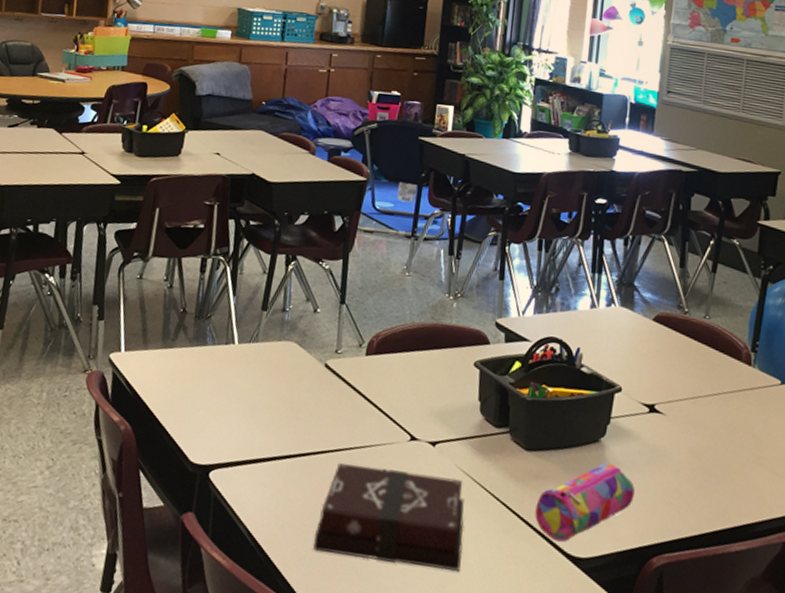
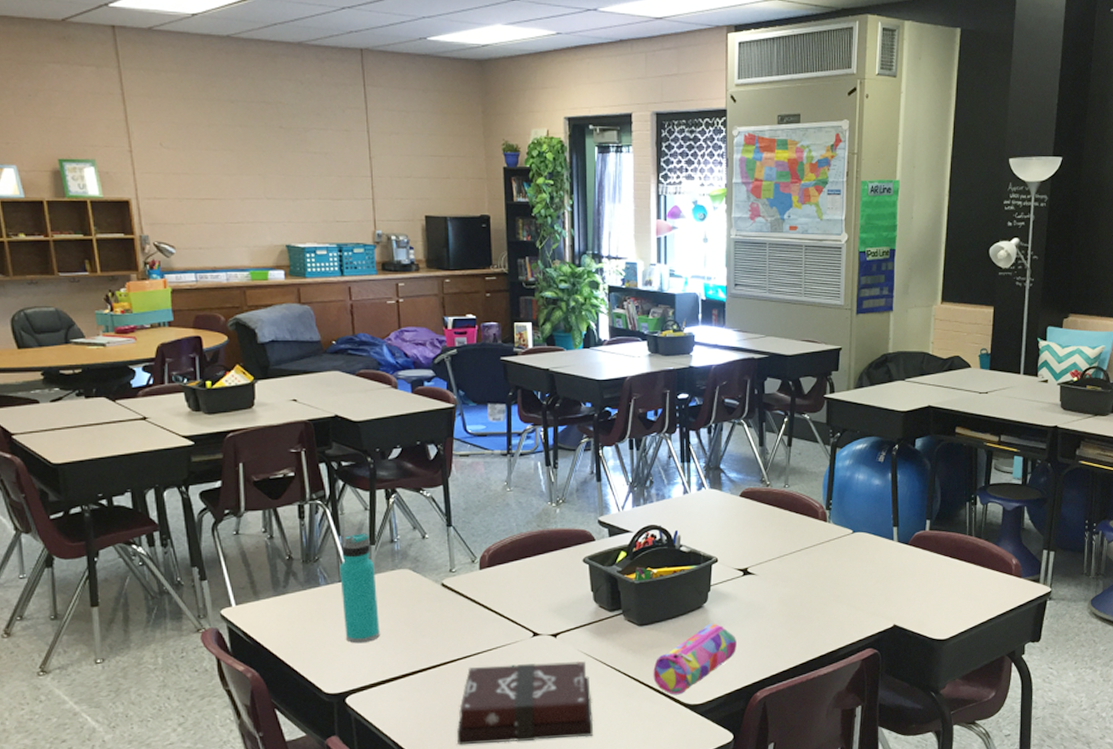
water bottle: none [221,296,264,415] -> present [339,533,380,644]

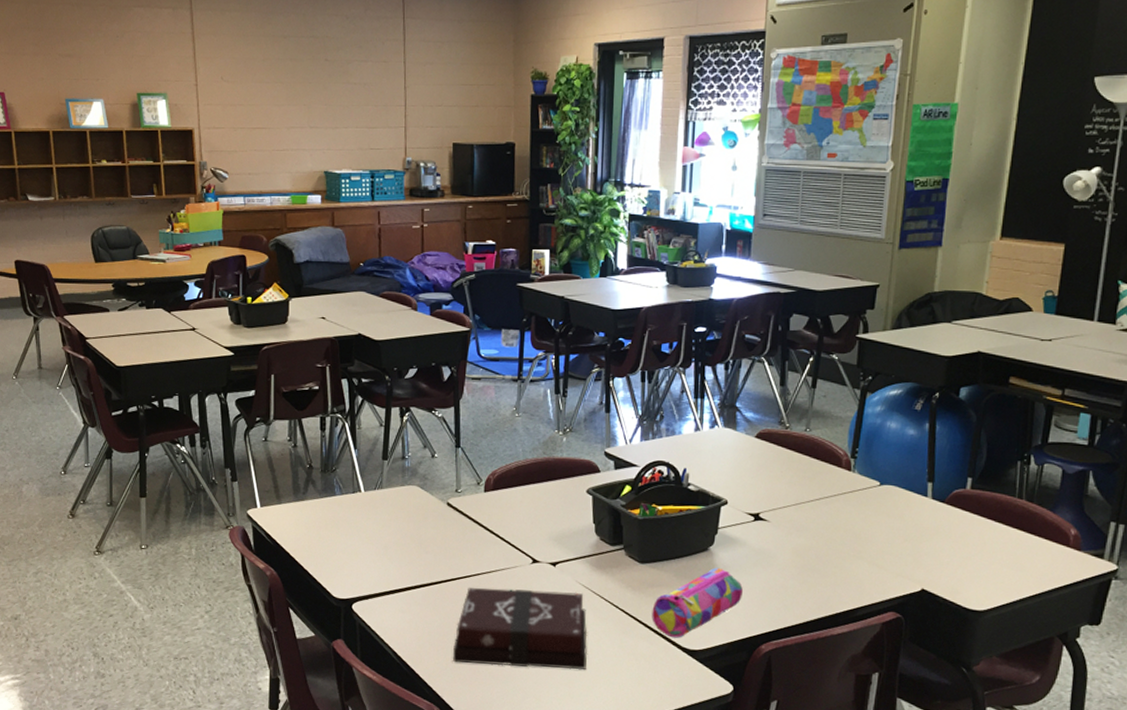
water bottle: present [339,533,380,644] -> none [354,448,387,554]

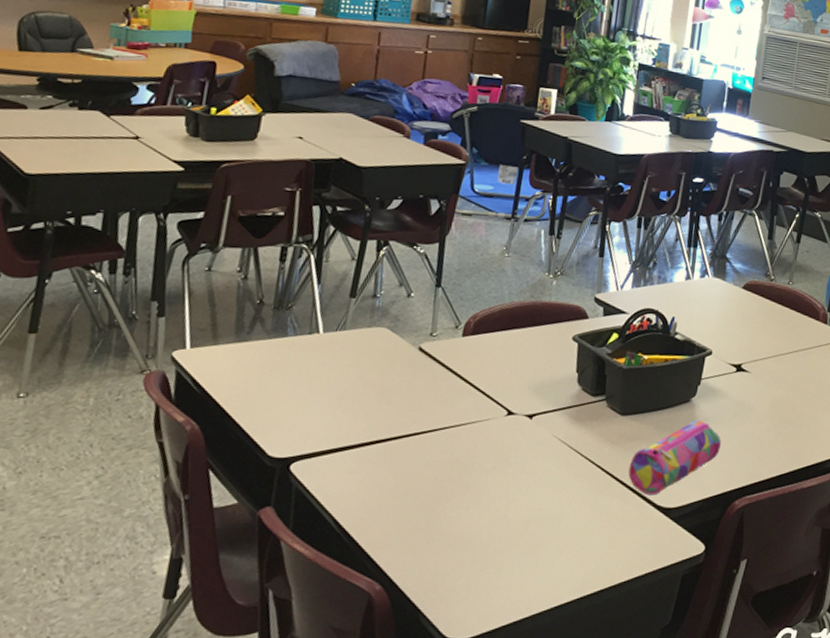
hardback book: present [453,587,588,670] -> none [405,442,561,534]

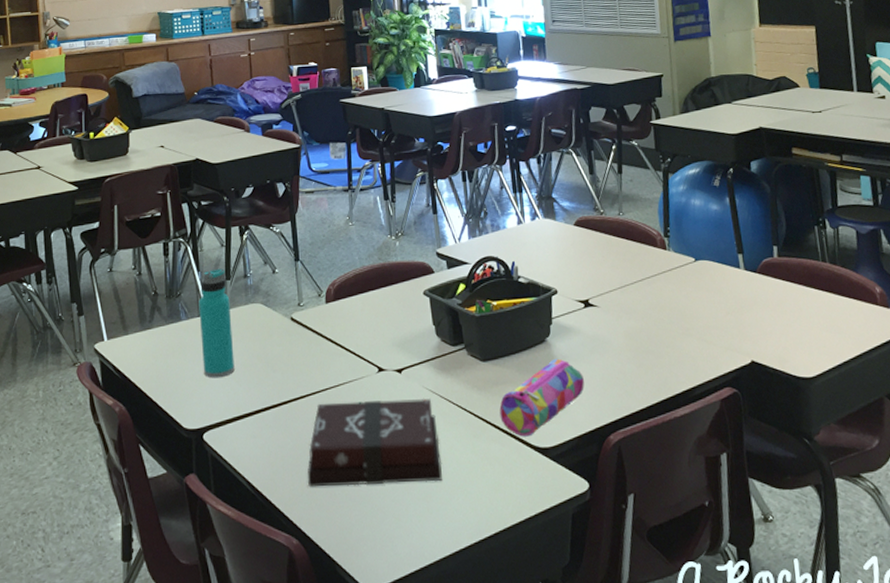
water bottle: none [304,283,352,405] -> present [199,268,235,378]
hardback book: none [405,442,561,534] -> present [308,399,442,487]

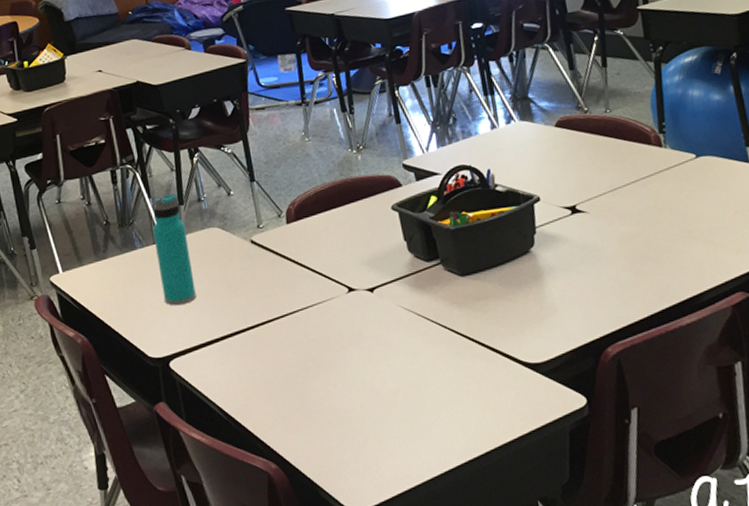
hardback book: present [308,399,442,487] -> none [280,317,425,412]
pencil case: present [499,358,585,437] -> none [483,269,576,353]

